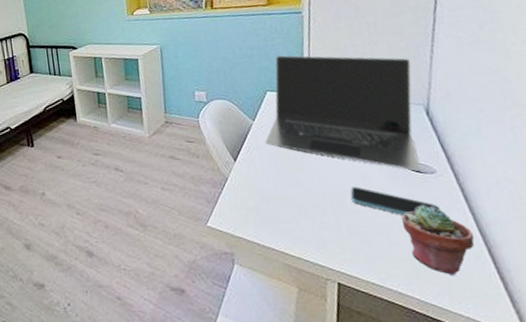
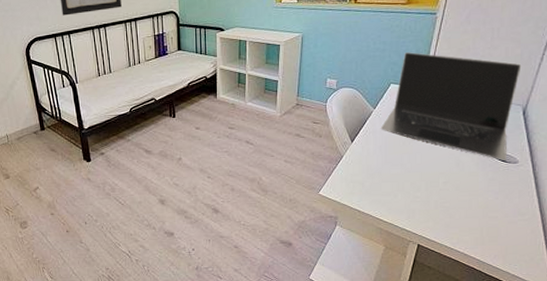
smartphone: present [350,186,442,215] -> none [443,170,515,195]
potted succulent: present [402,206,475,275] -> none [480,189,534,243]

